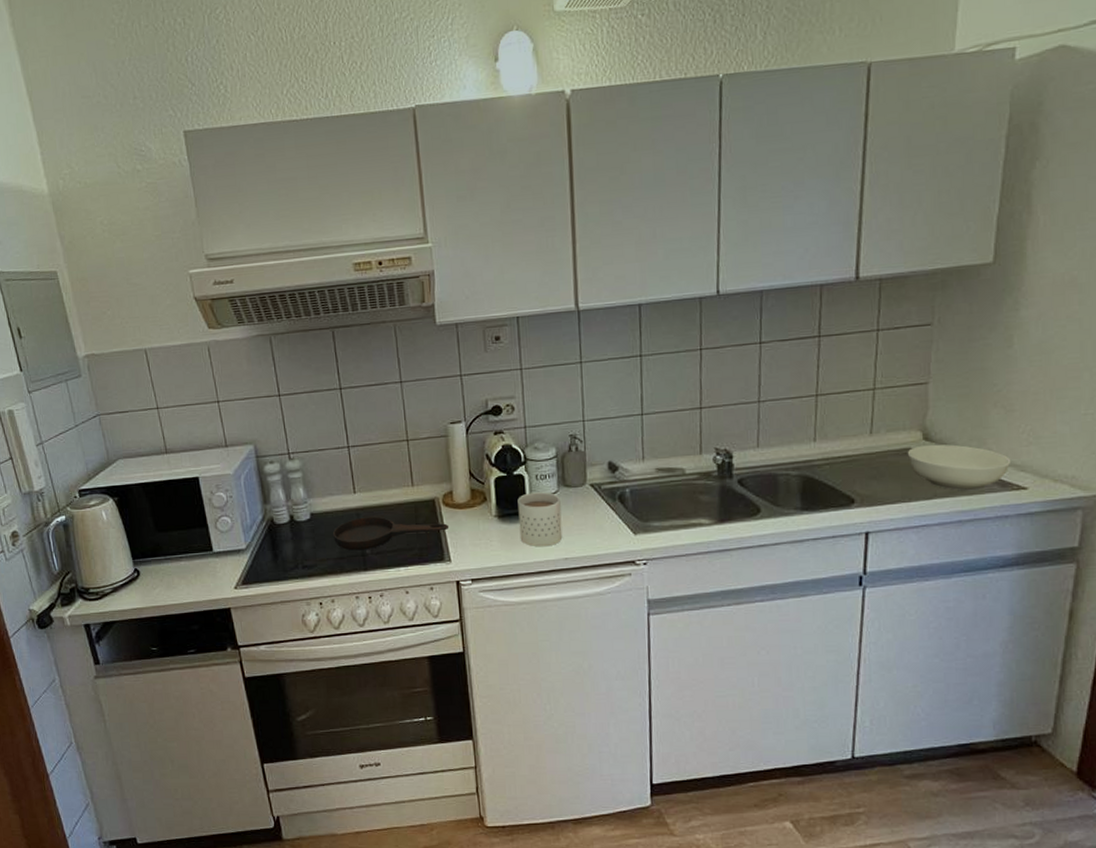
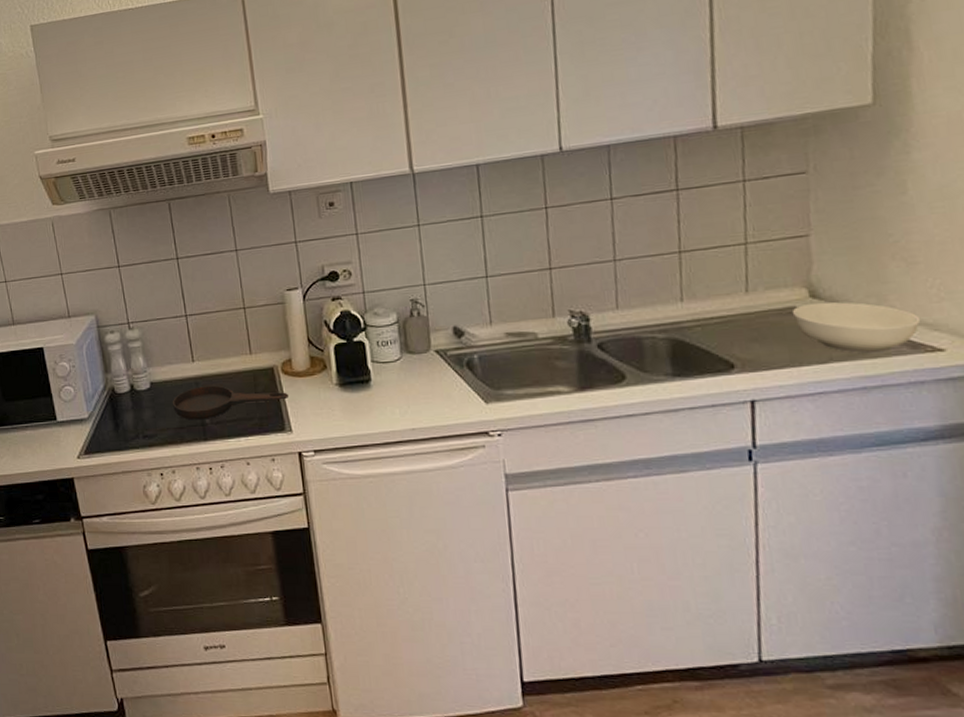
mug: present [517,492,563,547] -> none [359,359,408,417]

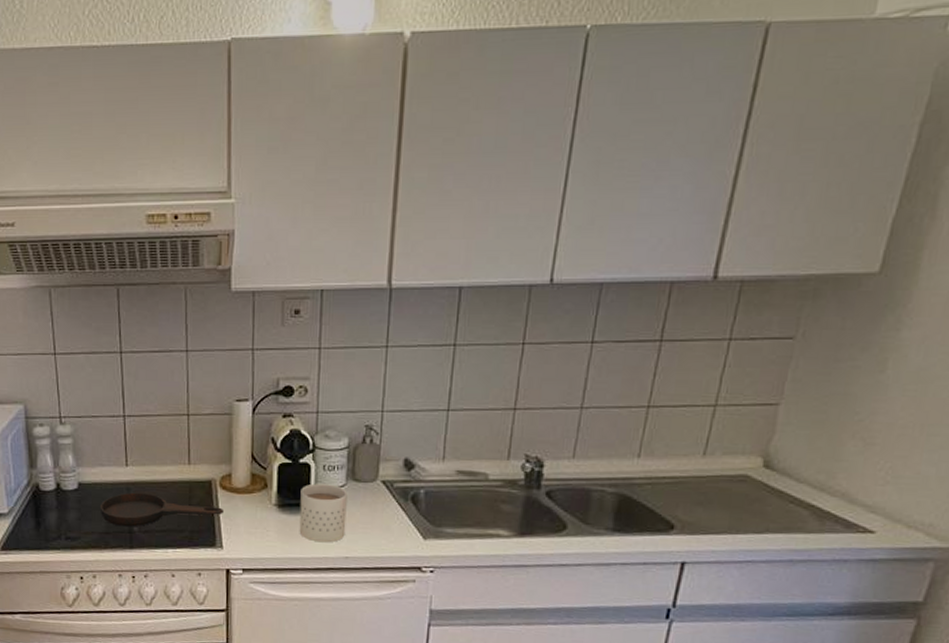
mug: none [359,359,408,417] -> present [299,483,347,543]
bowl: present [791,302,921,354] -> none [742,473,862,529]

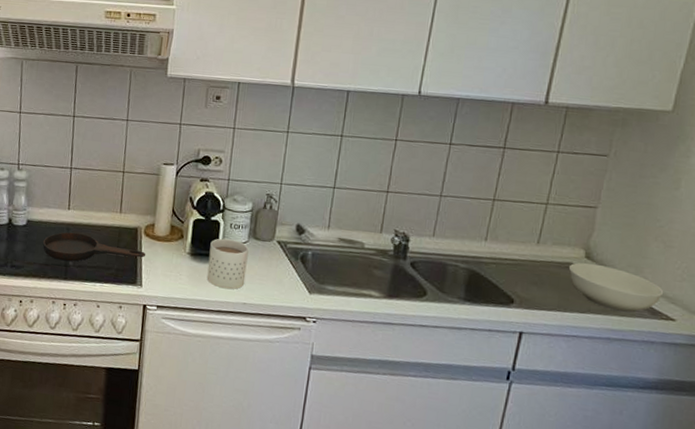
bowl: none [742,473,862,529] -> present [568,262,664,313]

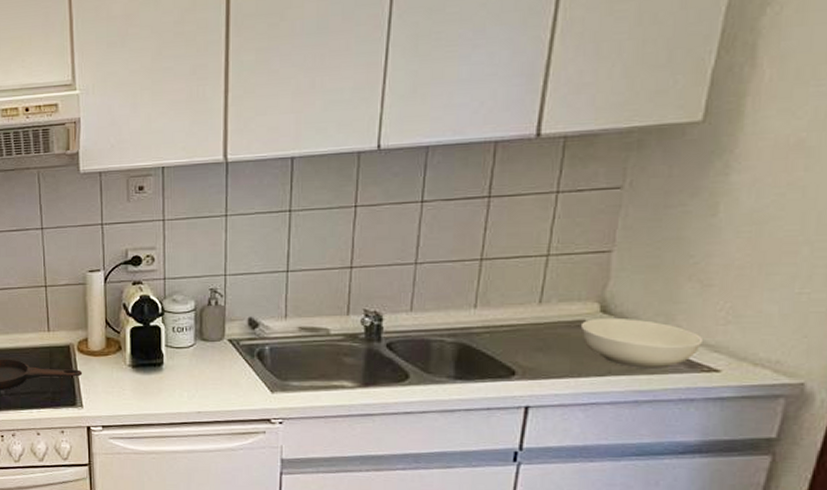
mug: present [207,238,249,290] -> none [153,344,197,399]

